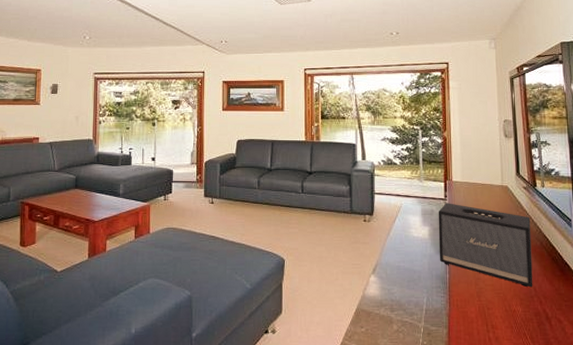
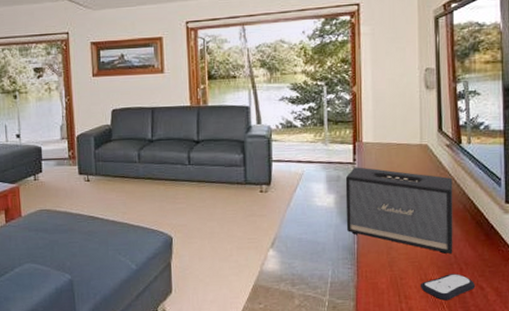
remote control: none [506,306,554,332] -> present [421,273,476,301]

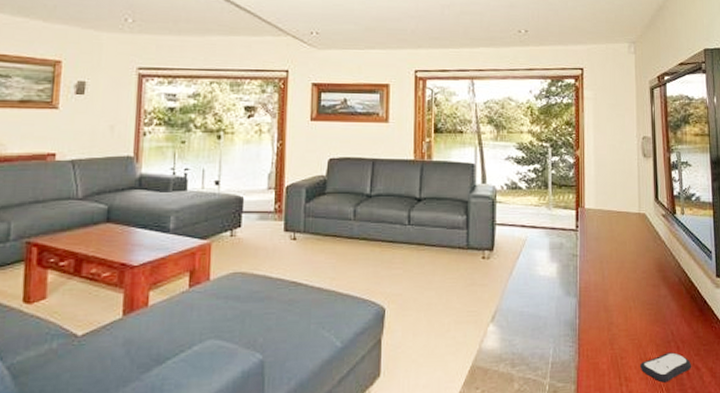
speaker: present [345,167,453,255] -> none [568,234,670,331]

